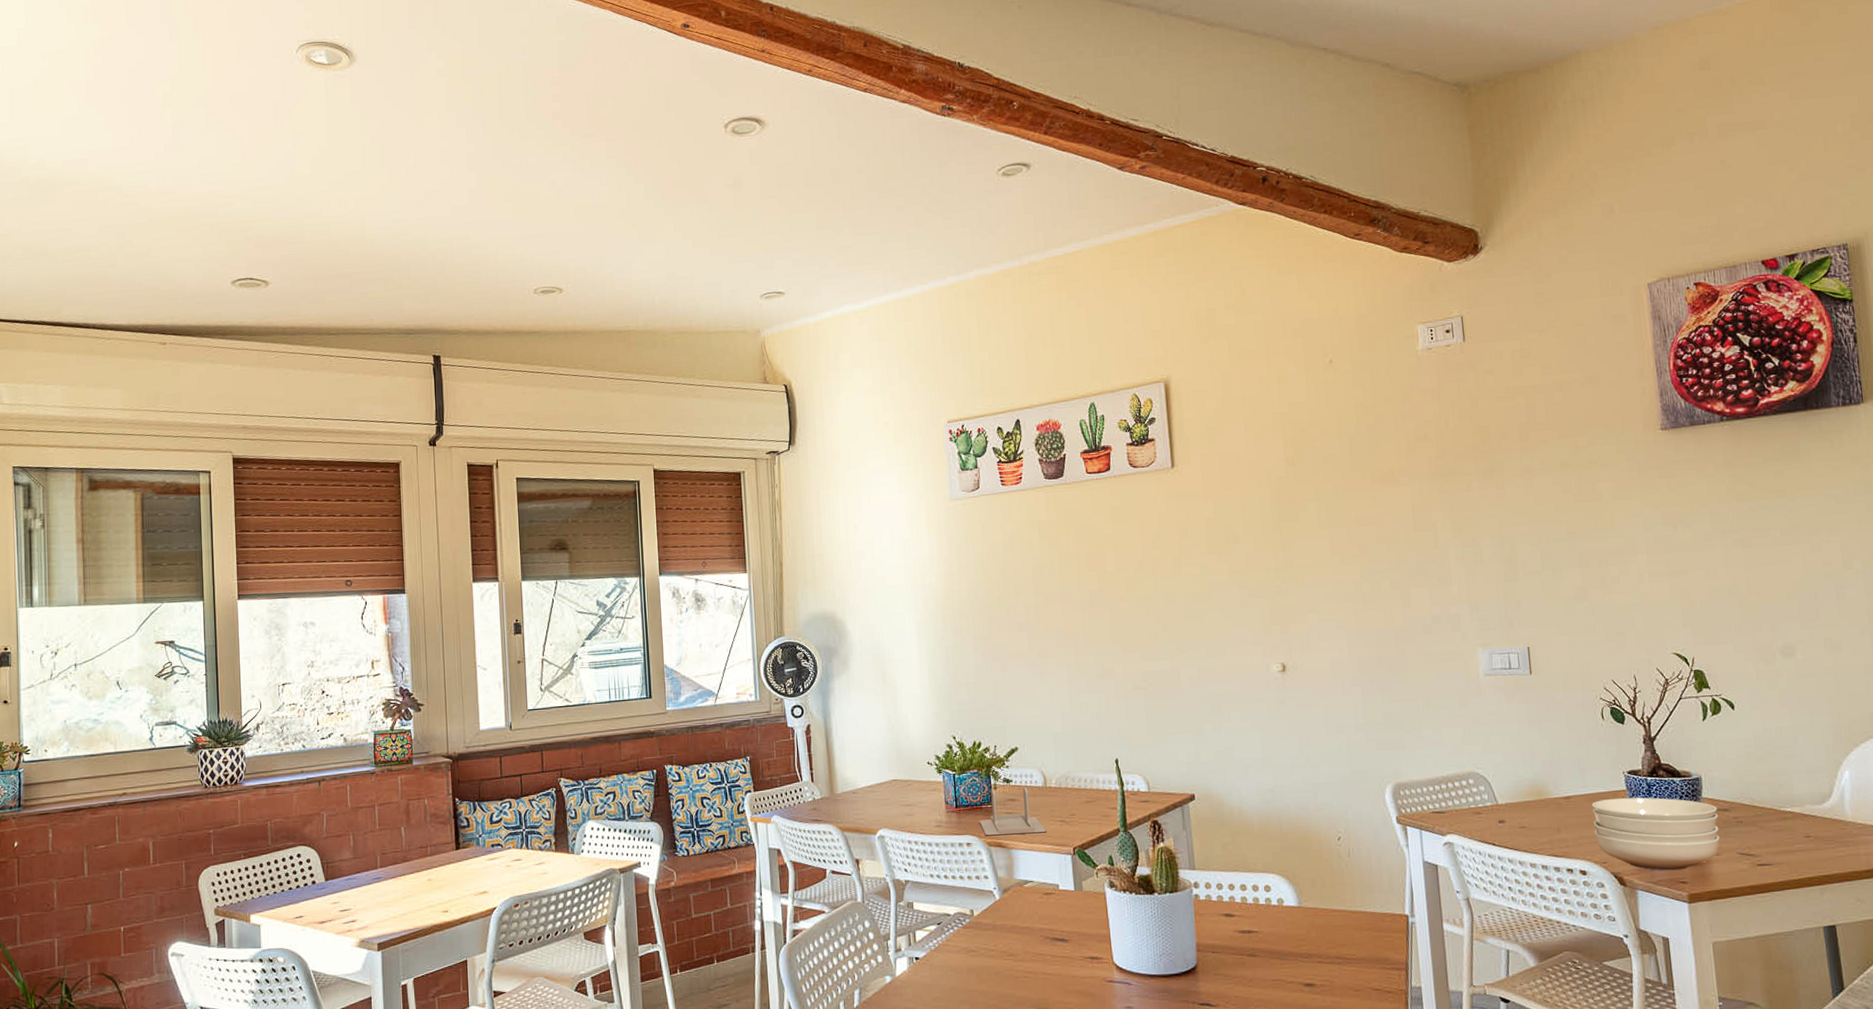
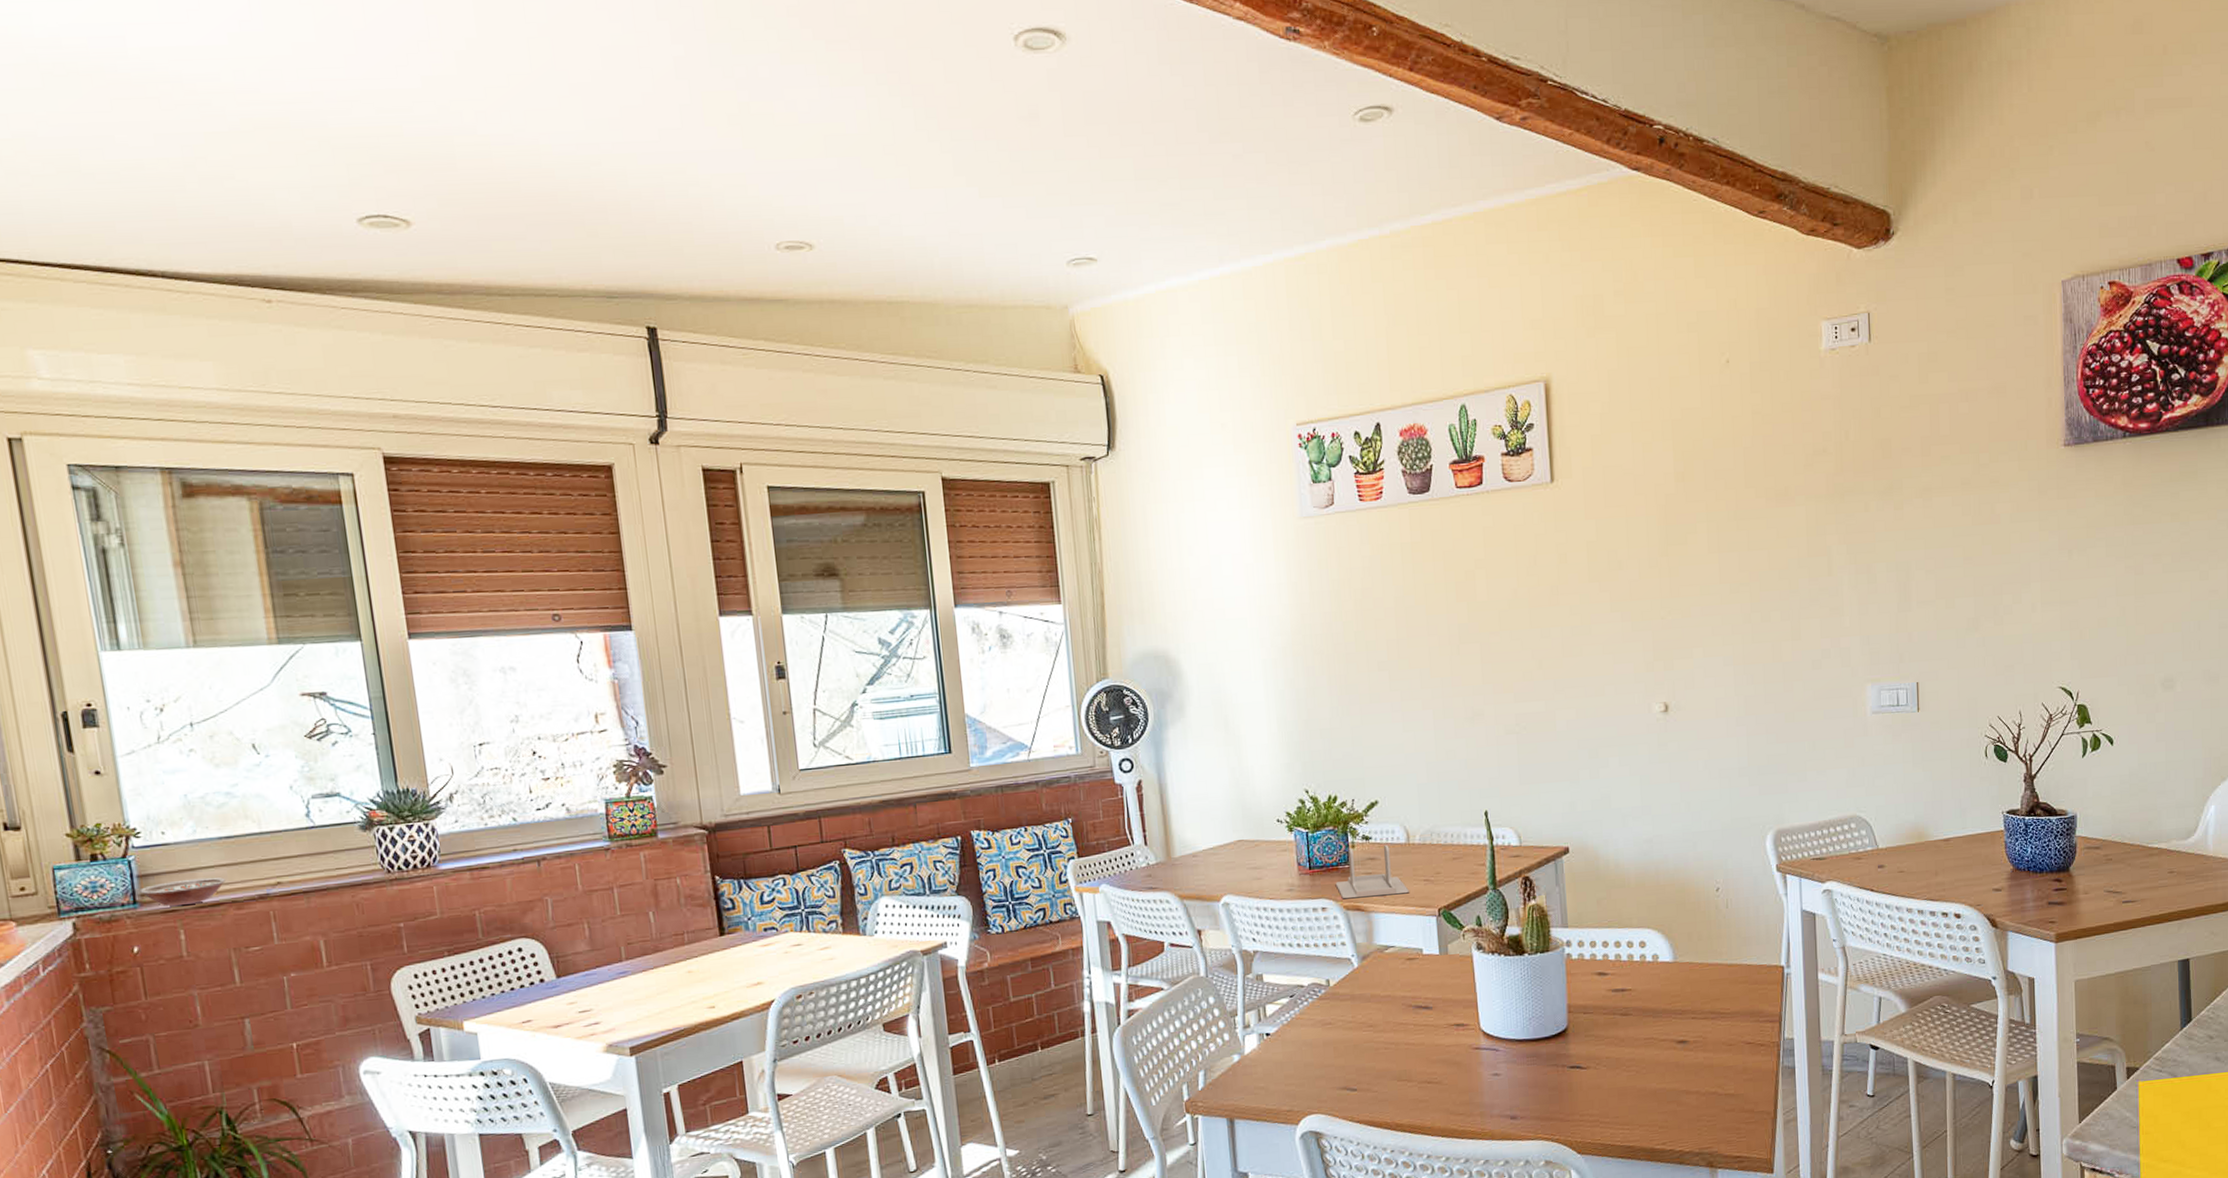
bowl: none [24,787,86,811] -> present [139,877,226,907]
bowl: present [1591,797,1720,871] -> none [1970,837,2090,911]

